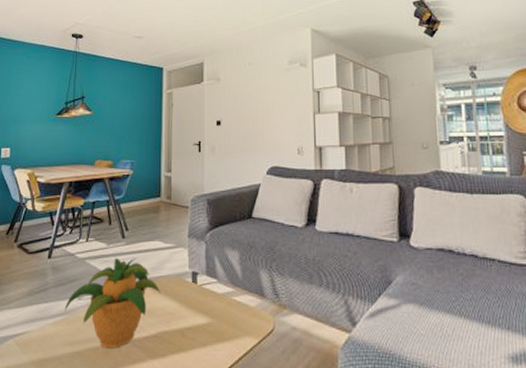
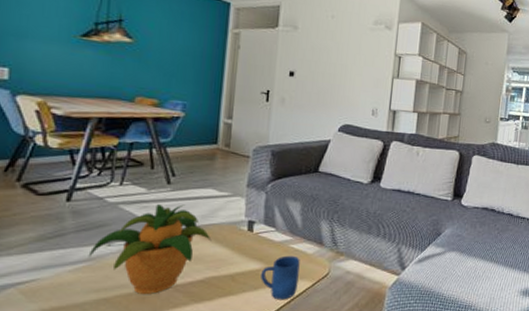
mug: none [208,309,244,359] -> present [261,255,300,300]

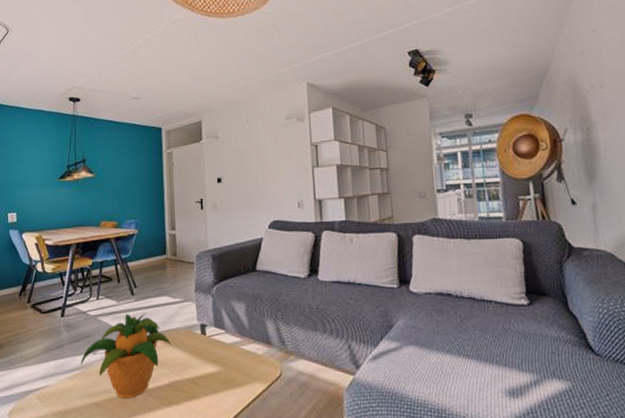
mug: present [261,255,300,300] -> none [218,357,254,404]

